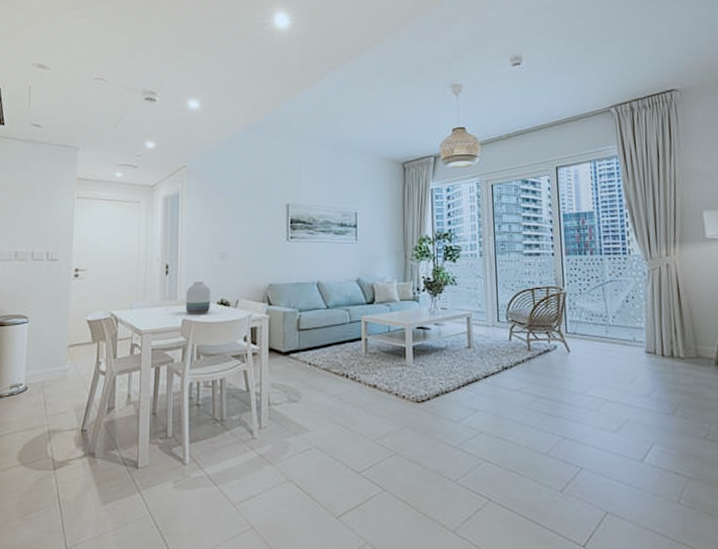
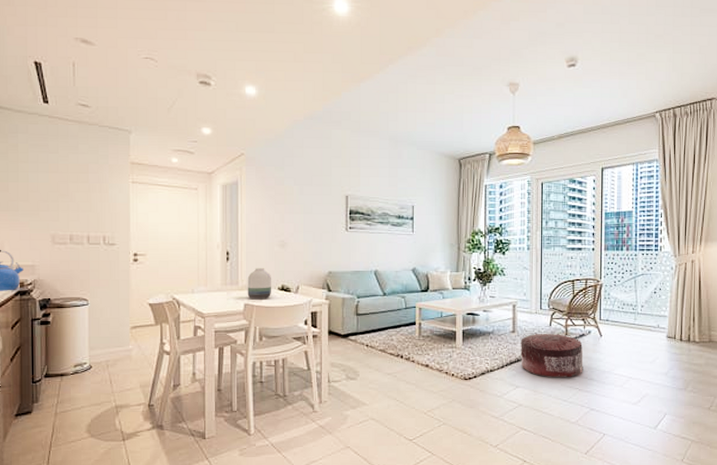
pouf: none [478,348,551,401] -> present [521,333,584,378]

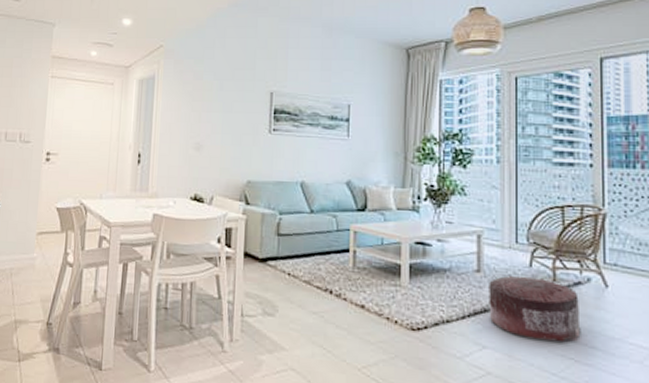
vase: present [247,268,272,300] -> none [157,173,185,210]

